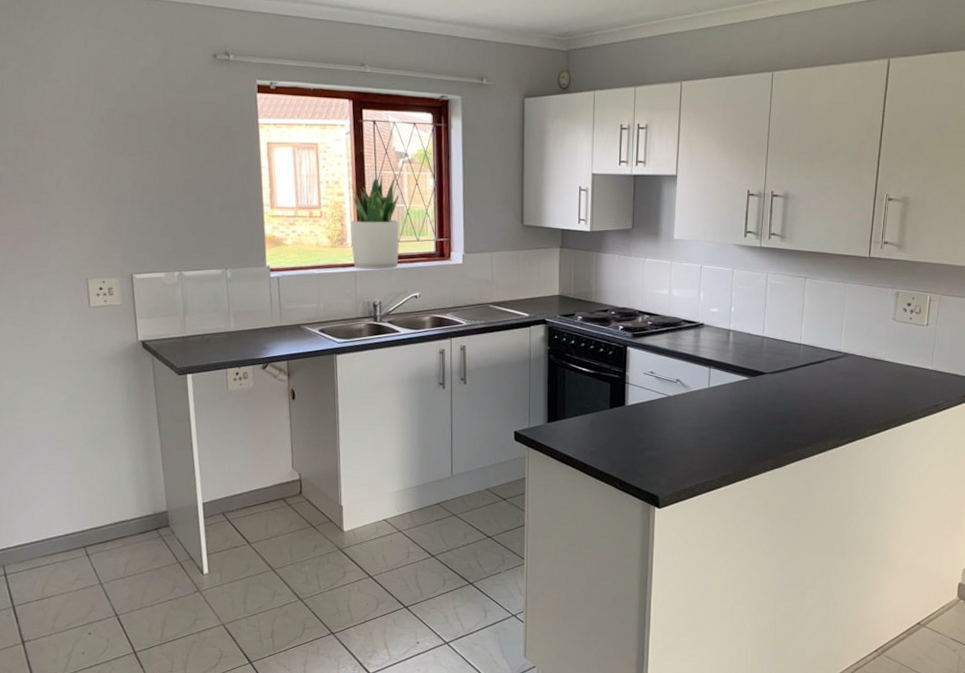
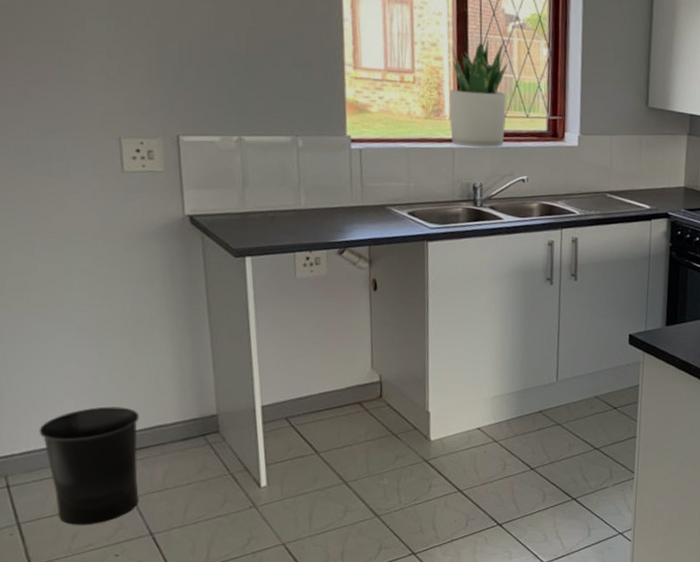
waste bin: none [28,506,106,608] -> present [39,406,140,525]

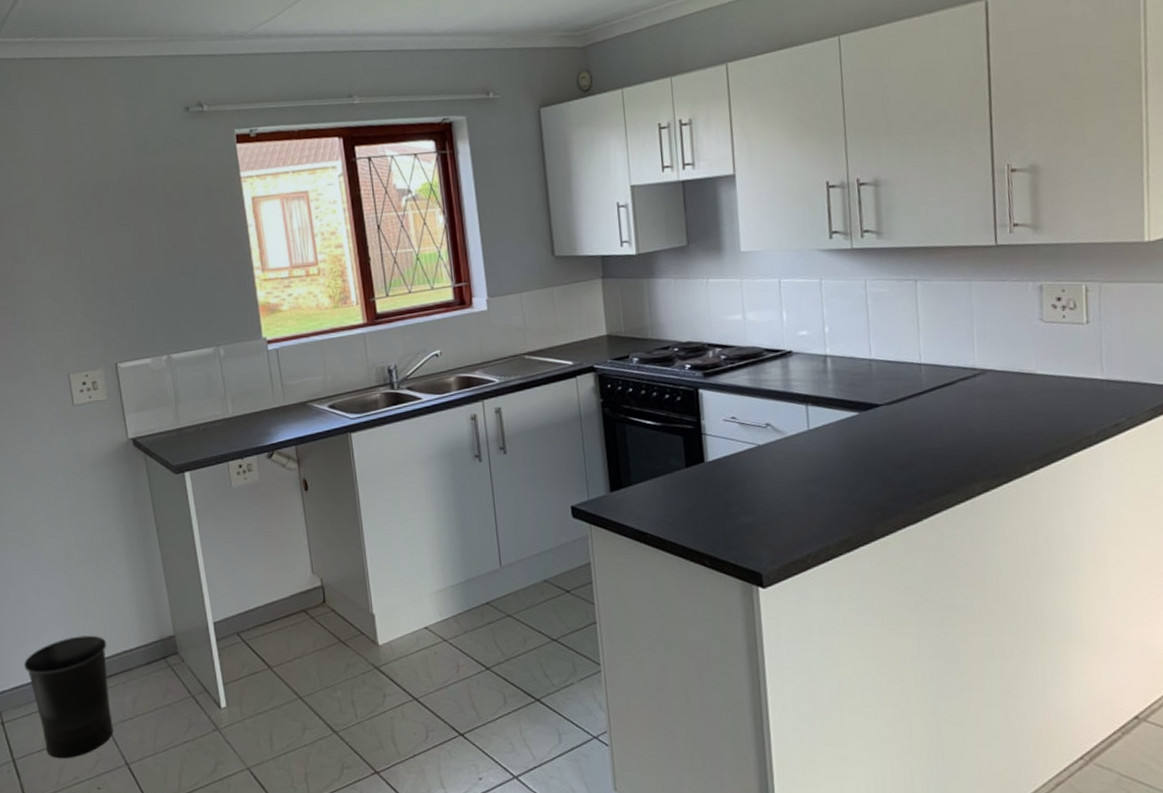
planter: present [449,37,508,148] -> none [350,215,413,330]

